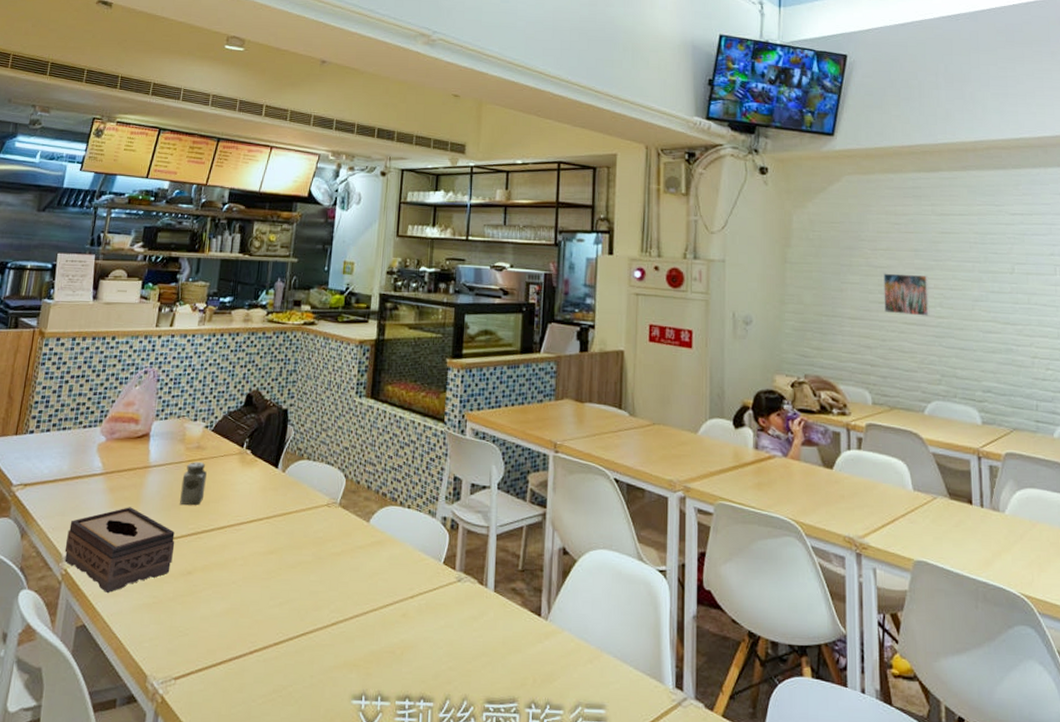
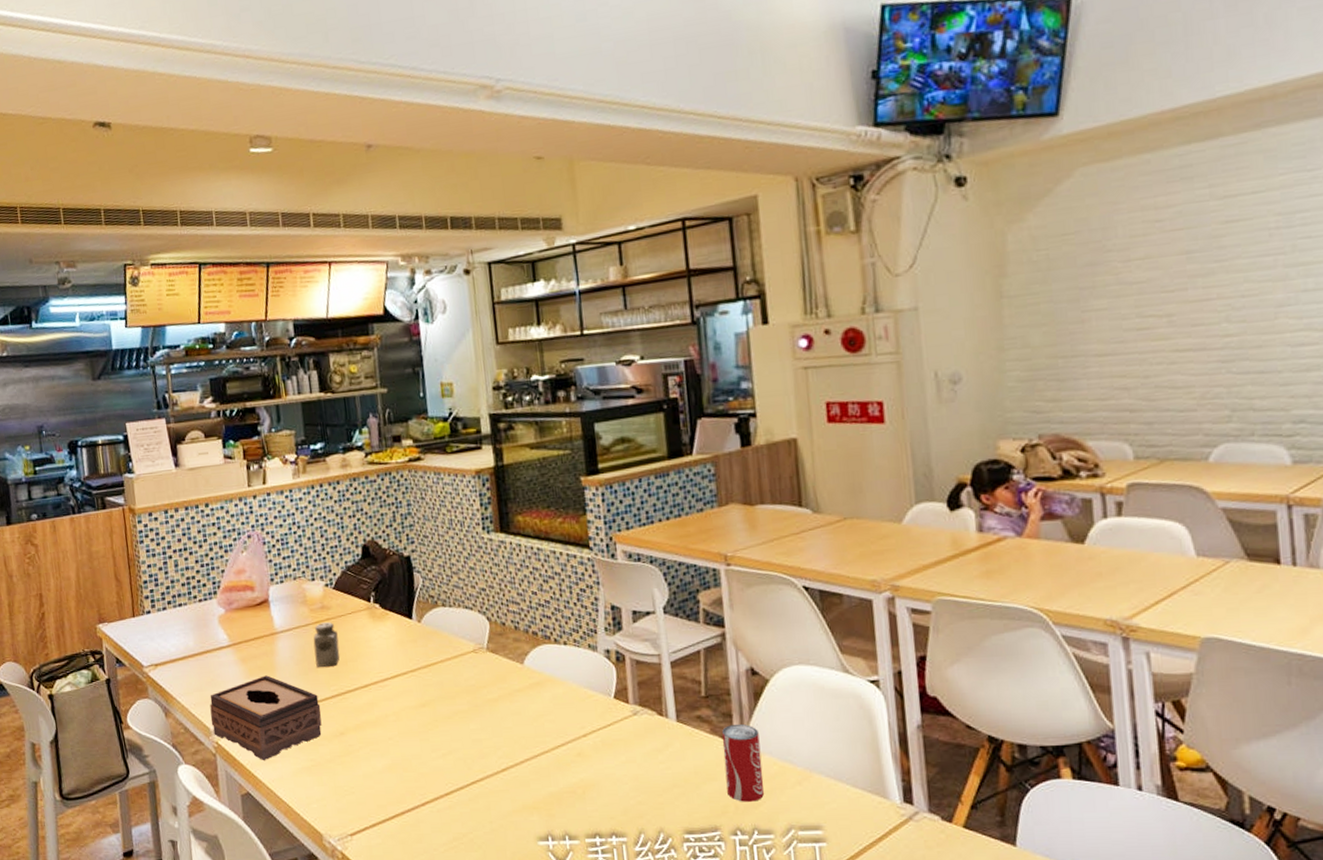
beverage can: none [528,599,562,676] -> present [721,723,765,802]
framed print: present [883,273,930,316] -> none [1142,283,1213,342]

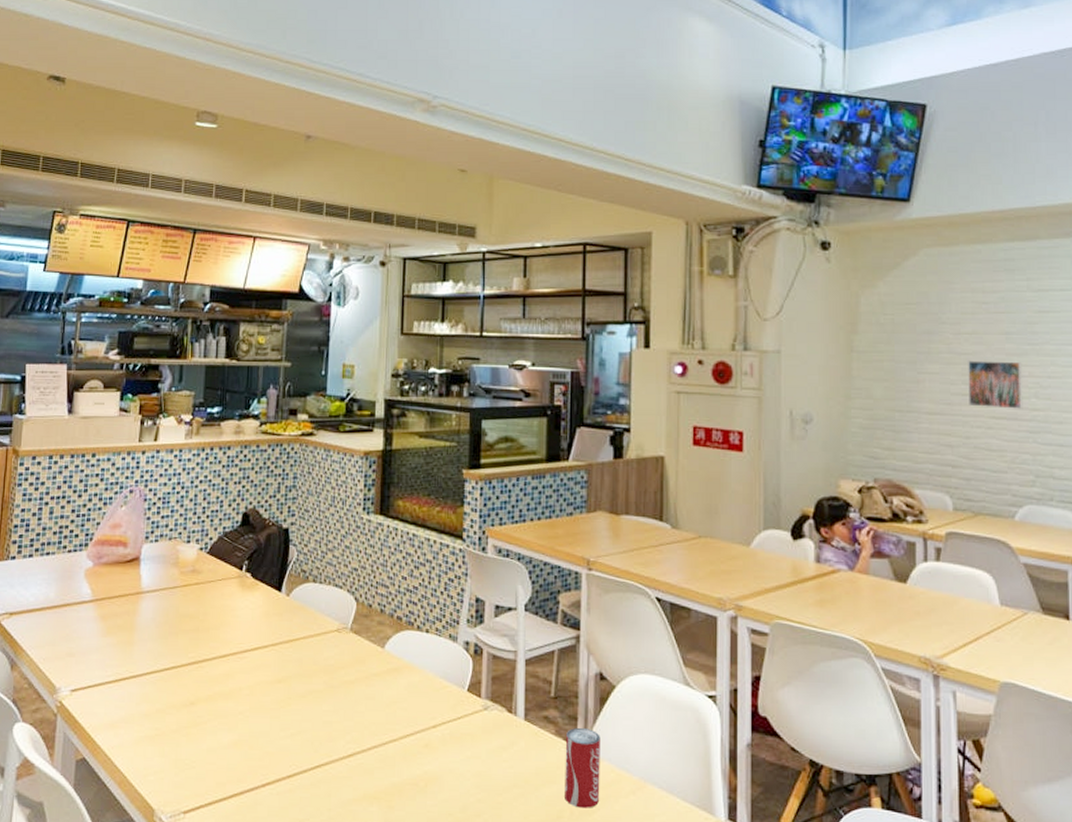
tissue box: present [210,675,322,760] -> none [58,635,175,725]
salt shaker: present [313,622,340,667] -> none [177,587,204,632]
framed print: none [1142,283,1213,342] -> present [968,360,1023,409]

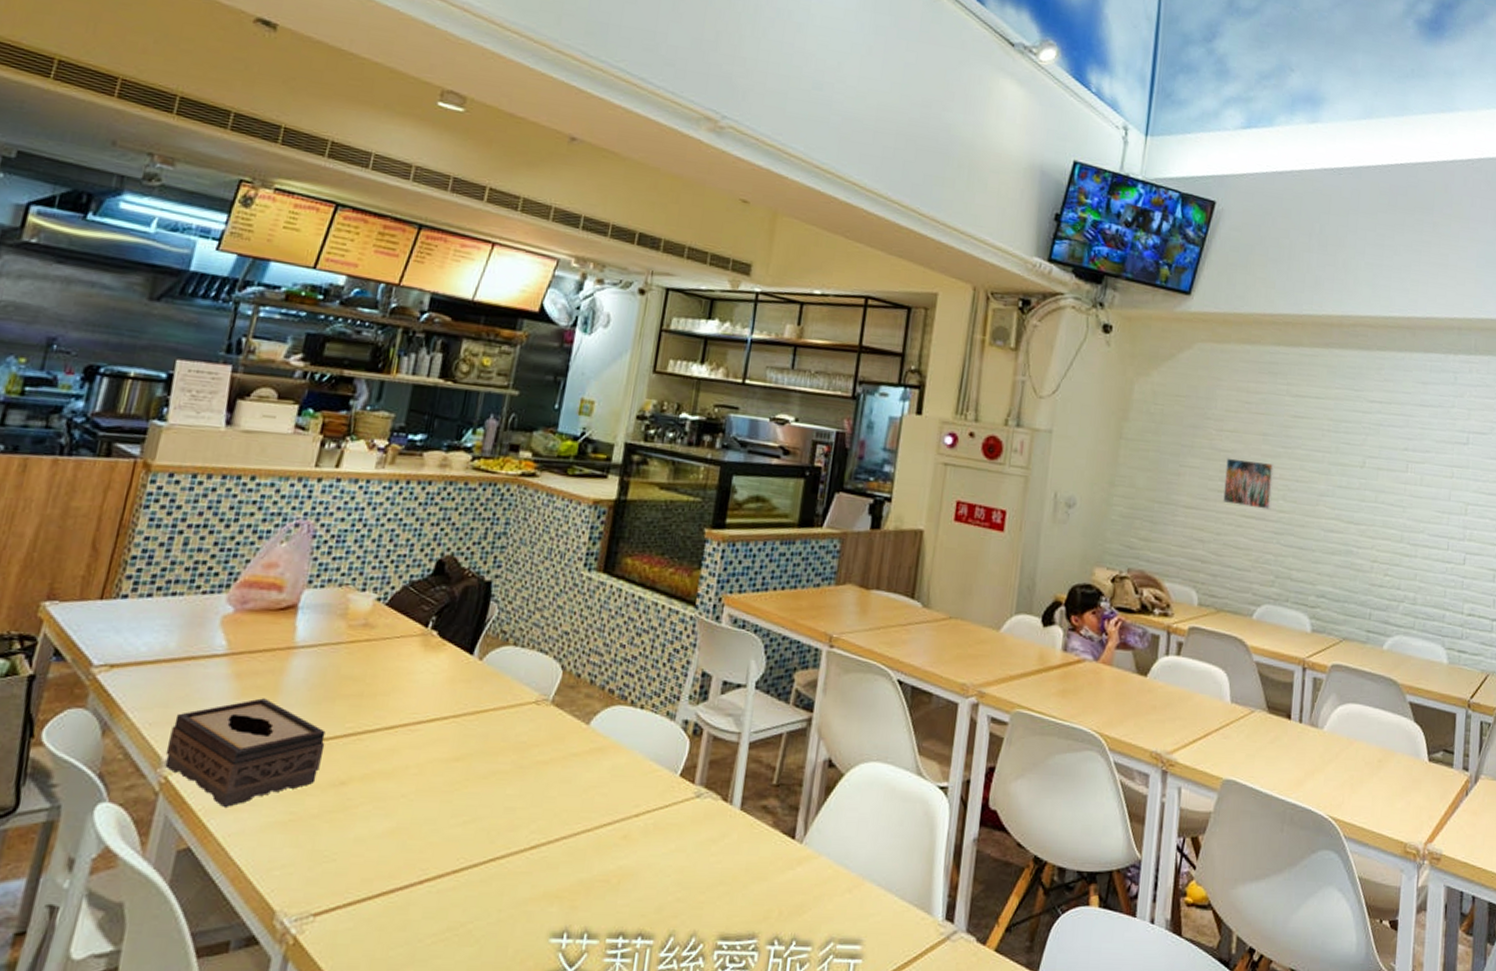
tissue box: none [58,635,175,725] -> present [165,698,326,807]
beverage can: present [565,727,600,808] -> none [774,818,822,908]

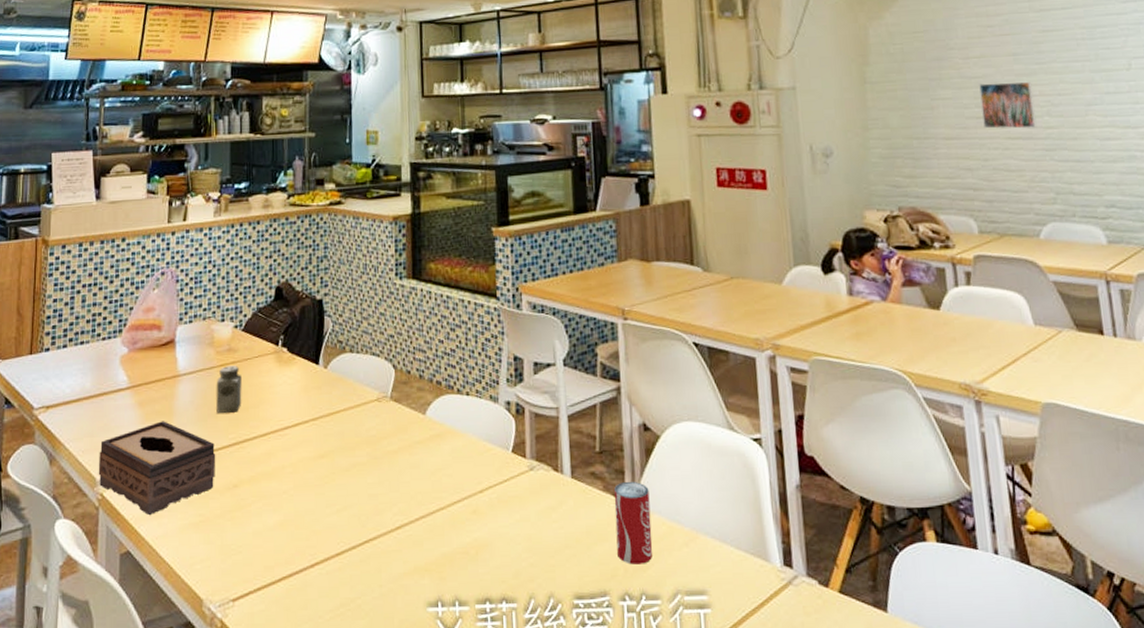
salt shaker: none [335,643,375,698] -> present [216,366,242,413]
beverage can: none [774,818,822,908] -> present [613,481,653,565]

